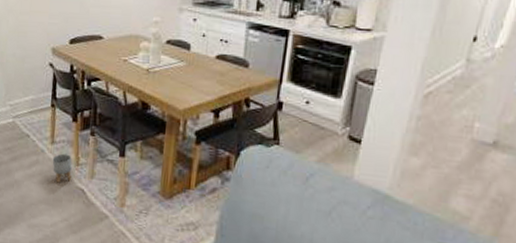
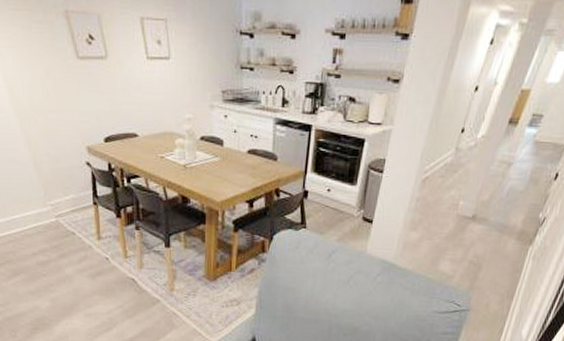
planter: present [52,153,72,183] -> none [101,248,121,275]

